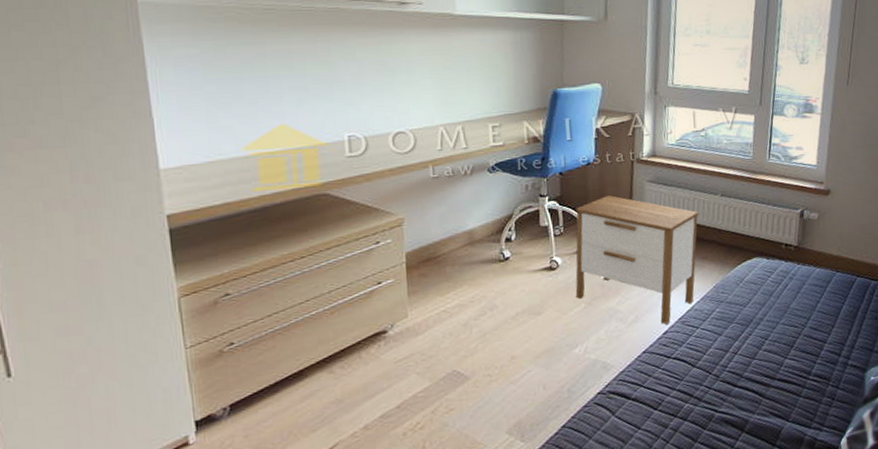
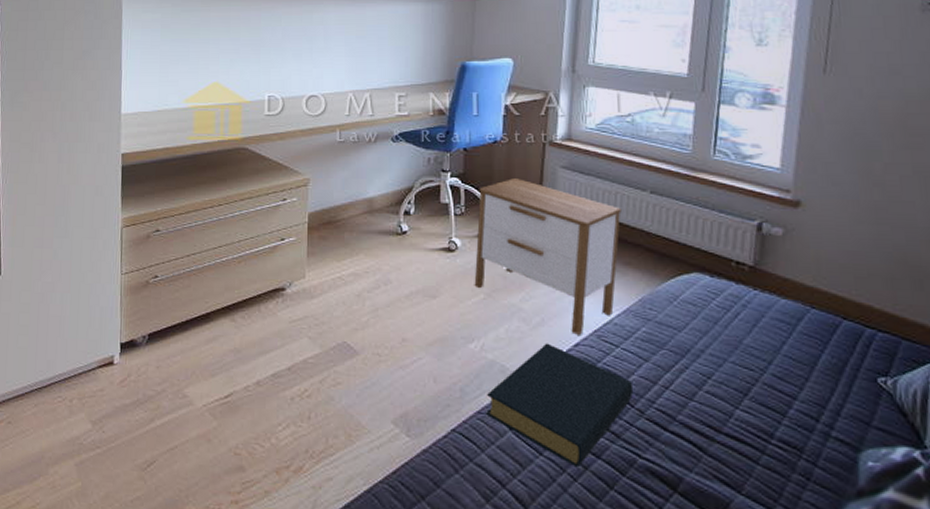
hardback book: none [590,335,711,432] -> present [485,343,634,468]

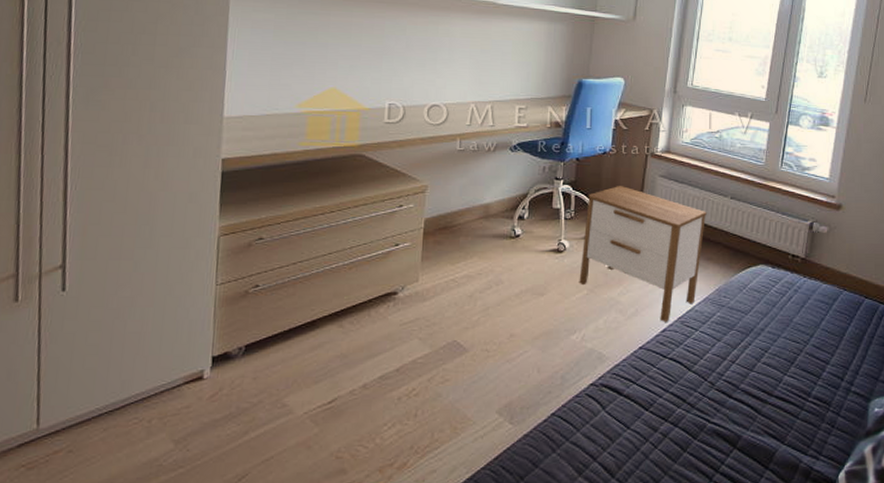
hardback book: present [485,343,634,468] -> none [582,330,708,437]

